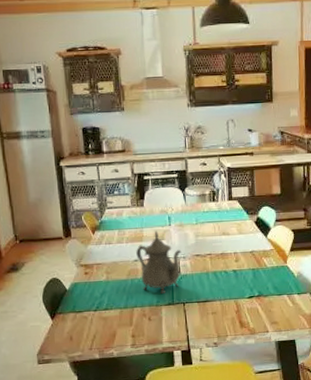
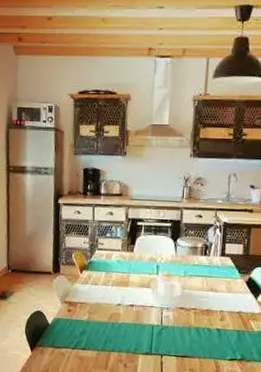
teapot: present [136,230,182,293] -> none [120,277,166,342]

